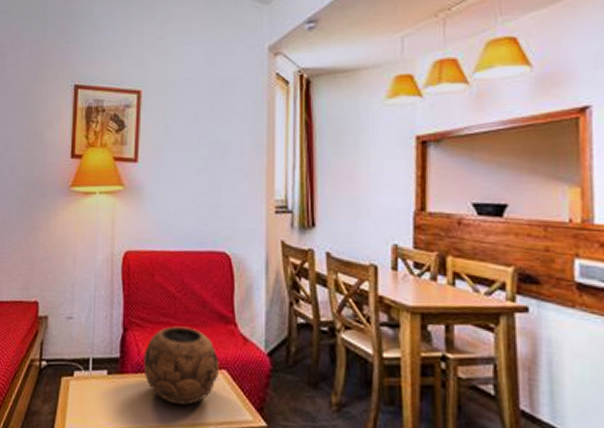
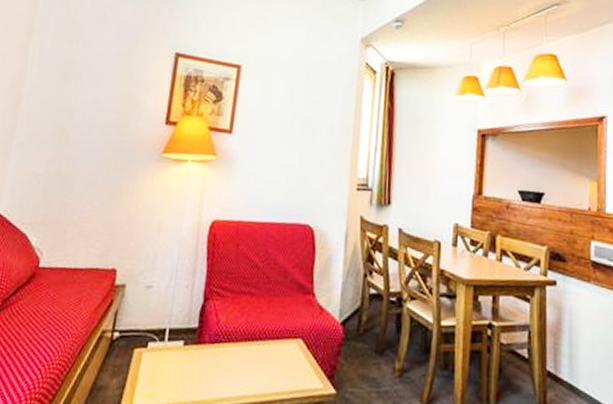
decorative bowl: present [143,326,220,406] -> none [221,296,296,376]

